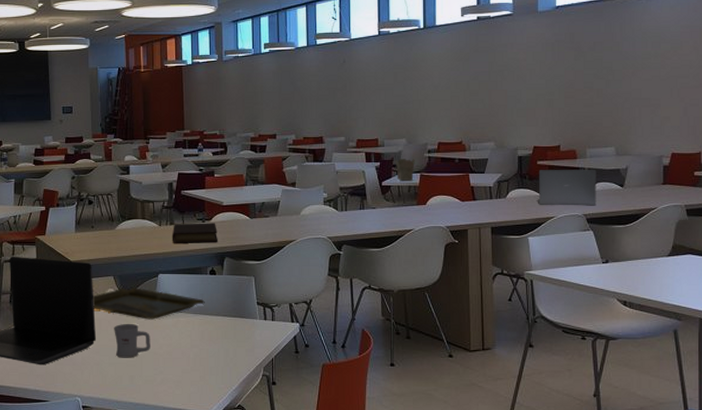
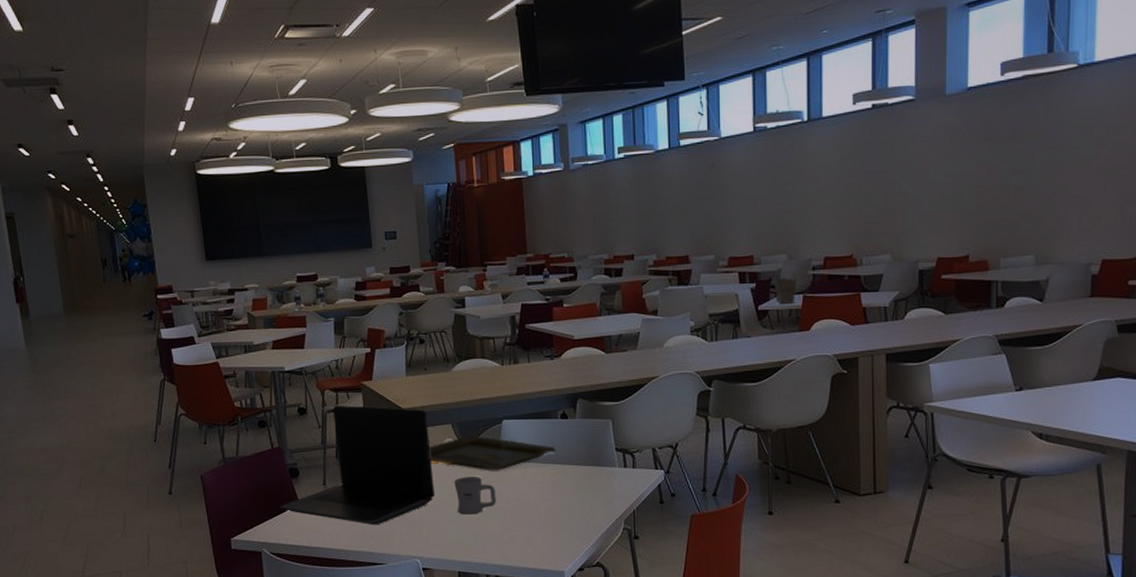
book: present [172,223,217,243] -> none [516,360,569,385]
laptop: present [537,170,597,206] -> none [940,282,1012,326]

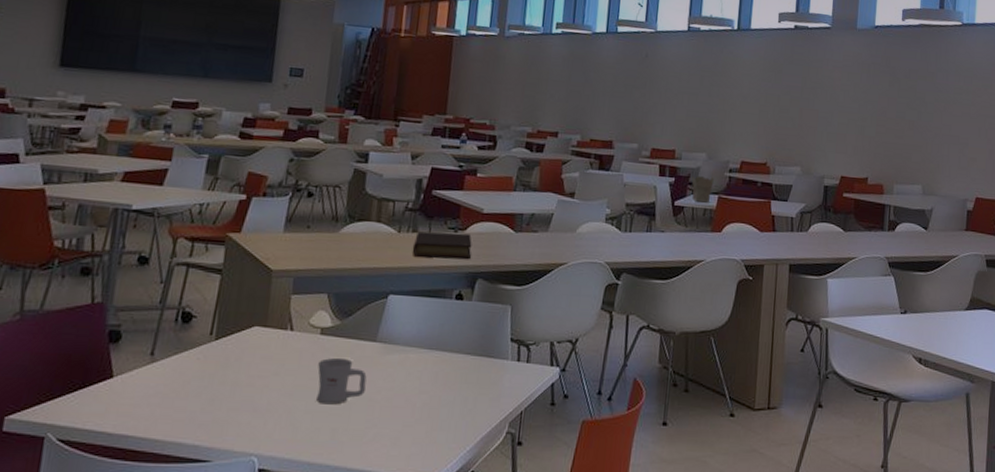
laptop computer: present [279,405,434,525] -> none [84,257,300,411]
tray: present [429,436,556,471] -> none [294,310,445,354]
book: none [516,360,569,385] -> present [412,231,472,259]

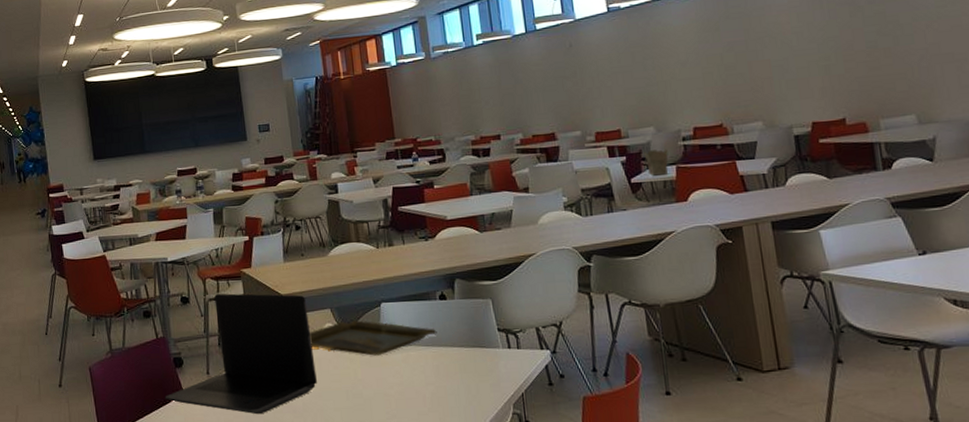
laptop computer: none [84,257,300,411] -> present [164,293,317,415]
tray: none [294,310,445,354] -> present [310,320,437,356]
mug: present [317,357,367,405] -> none [336,361,380,402]
book: present [412,231,472,259] -> none [392,240,445,267]

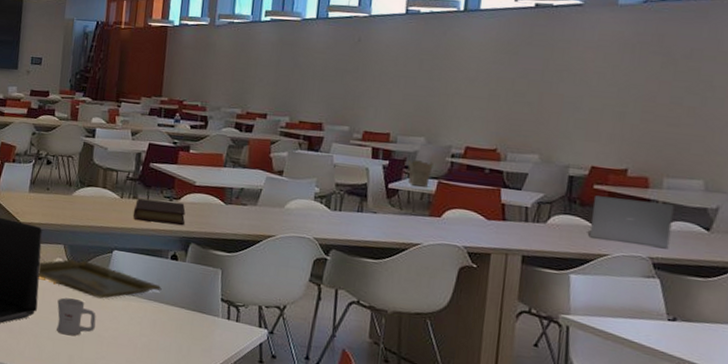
mug: none [336,361,380,402] -> present [57,297,96,336]
book: none [392,240,445,267] -> present [133,198,186,225]
laptop: none [821,143,901,191] -> present [587,195,675,249]

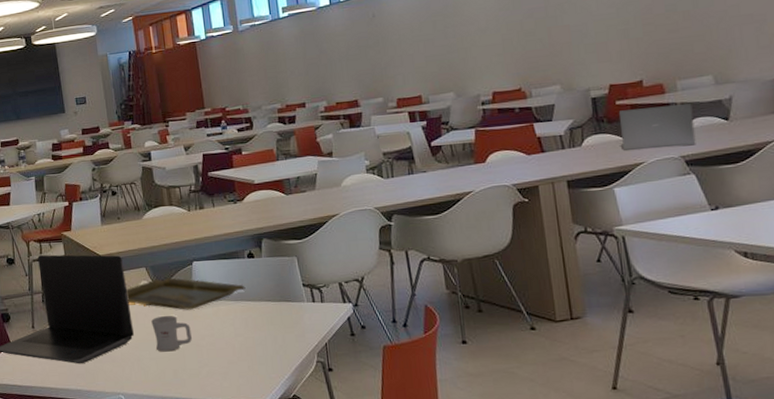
book: present [133,198,186,225] -> none [202,203,252,228]
takeout container: present [407,160,434,187] -> none [444,113,468,139]

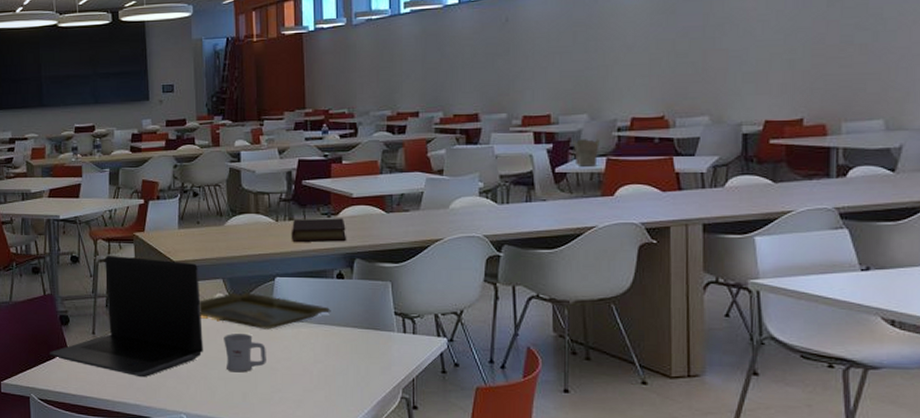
book: none [202,203,252,228] -> present [291,218,346,242]
takeout container: none [444,113,468,139] -> present [573,139,600,166]
laptop: present [618,103,696,150] -> none [768,150,856,197]

